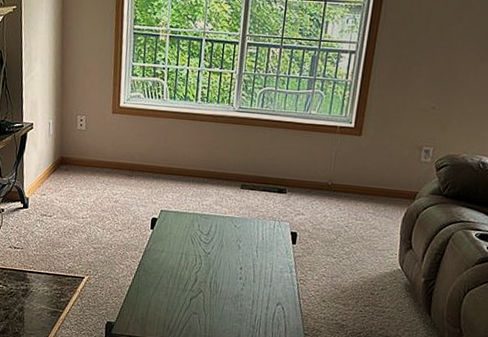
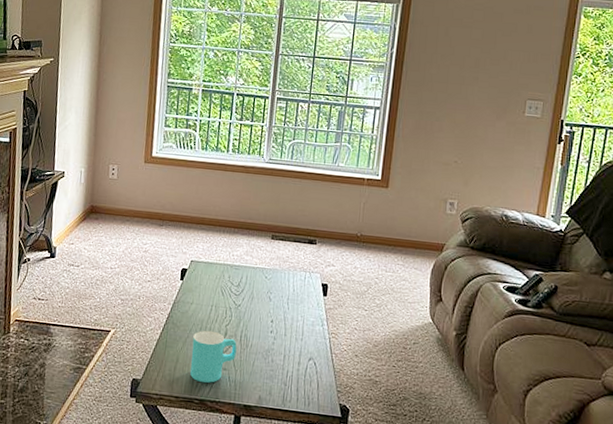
cup: none [162,277,207,326] -> present [190,330,237,383]

